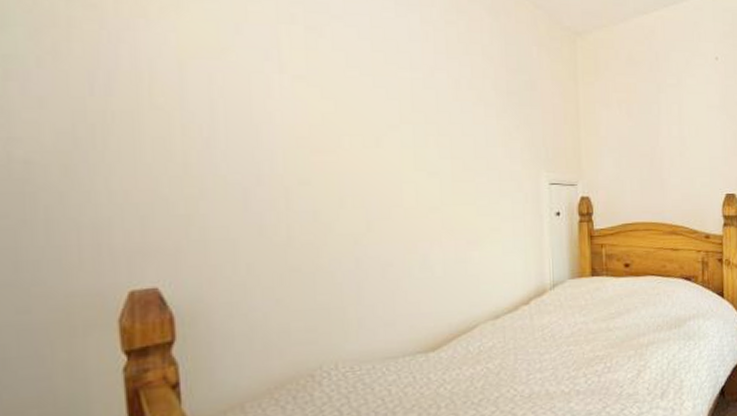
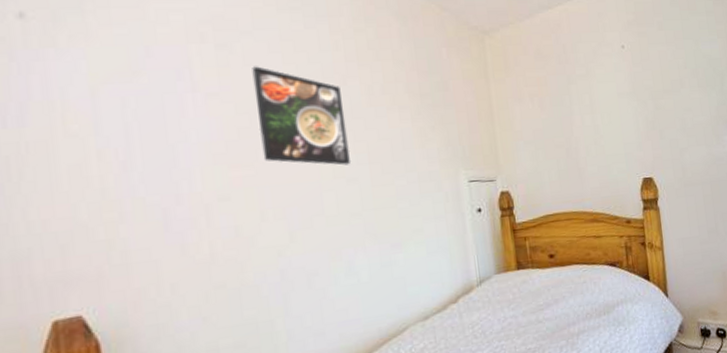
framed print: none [340,51,434,158] -> present [252,66,352,166]

